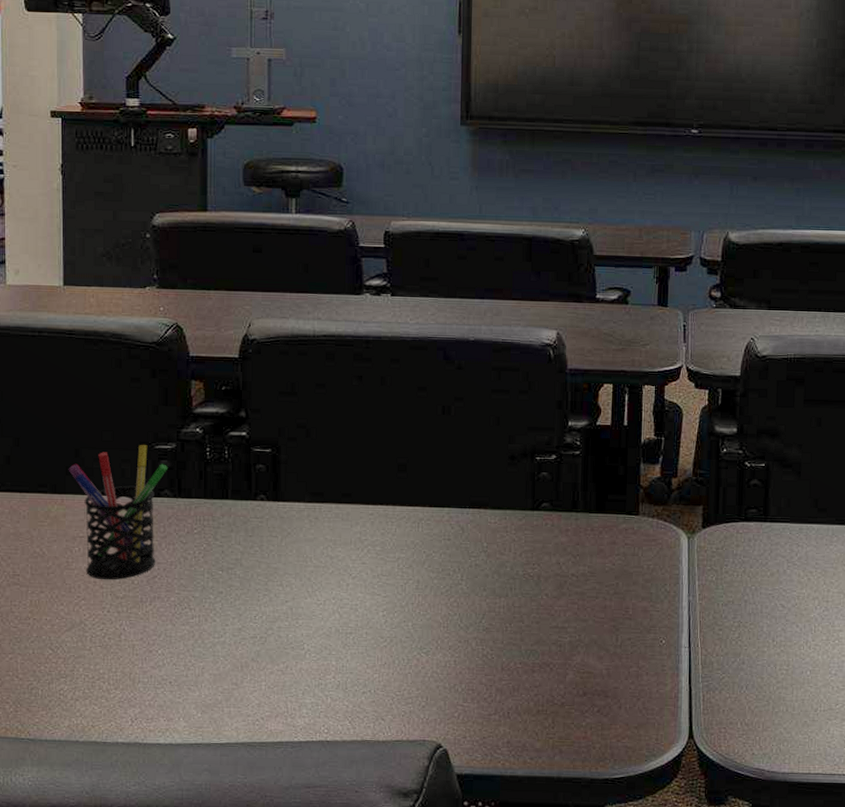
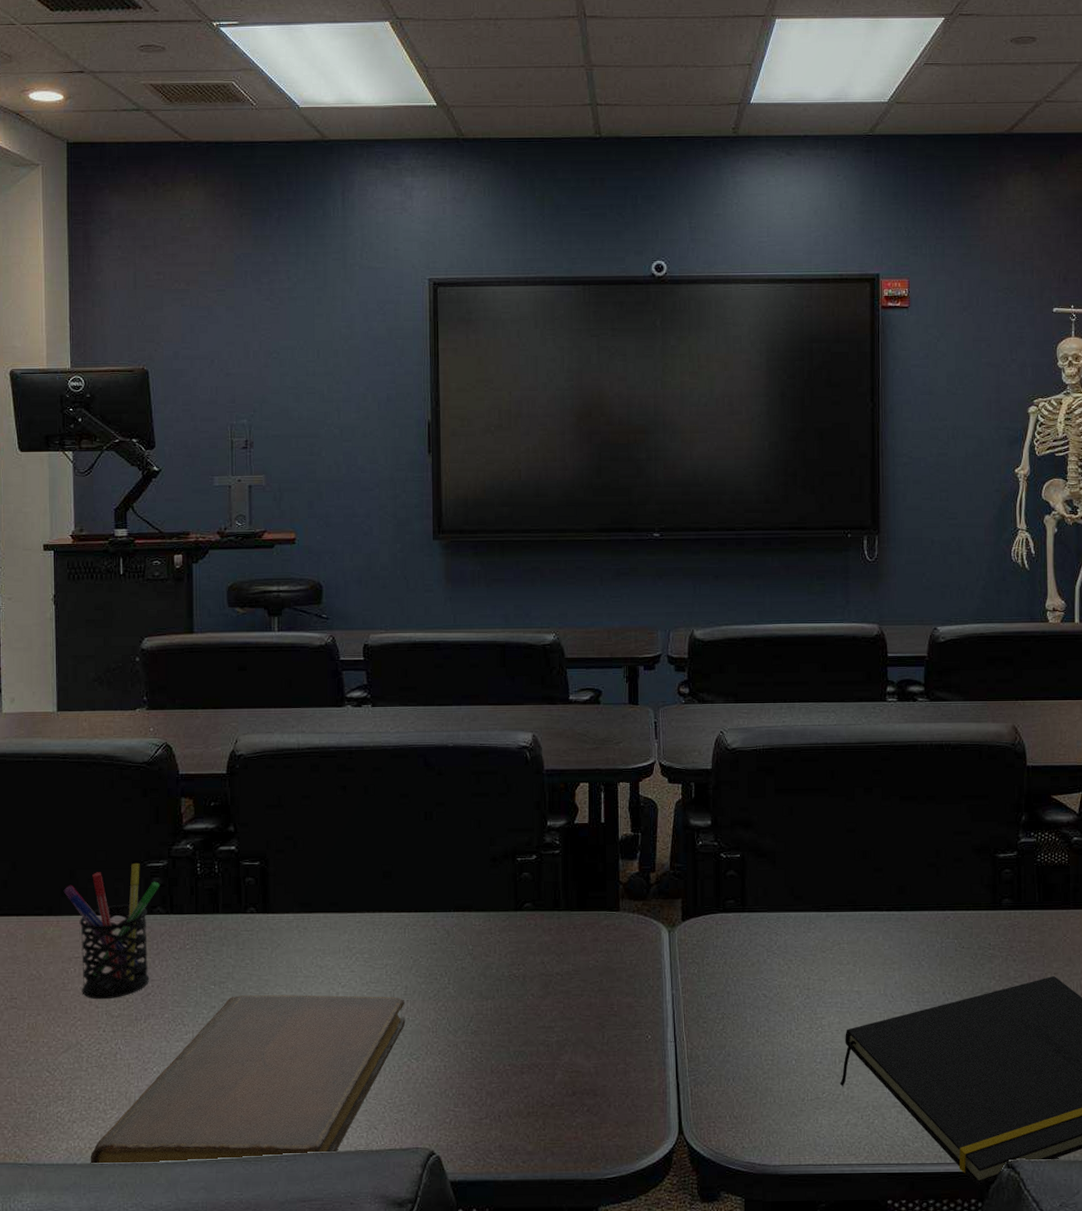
notebook: none [93,581,417,743] -> present [90,994,406,1164]

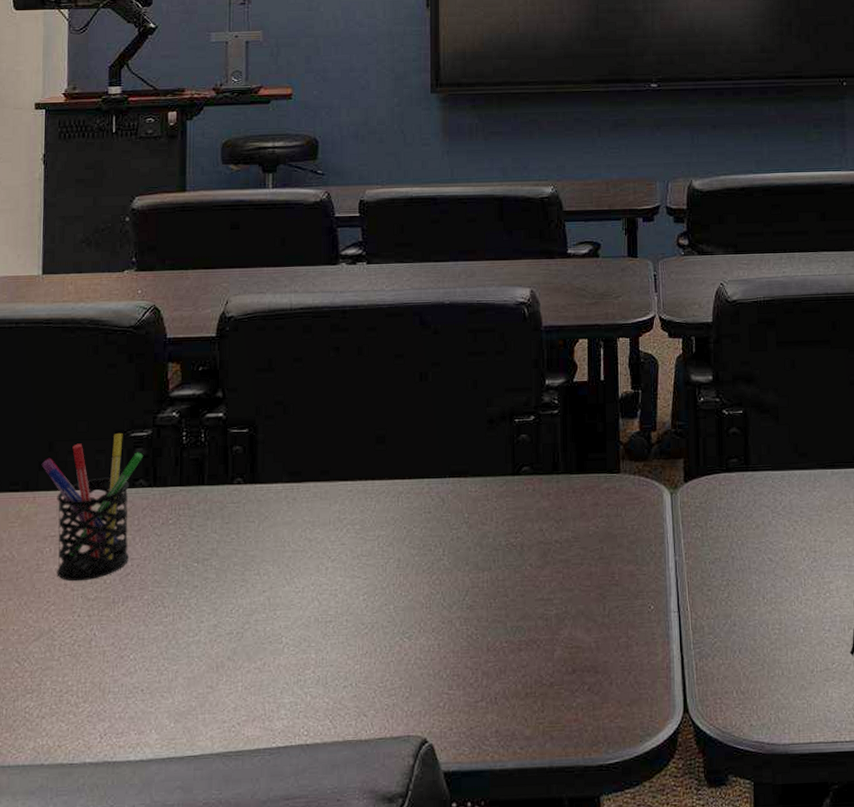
notebook: present [90,994,406,1164] -> none [59,570,398,764]

